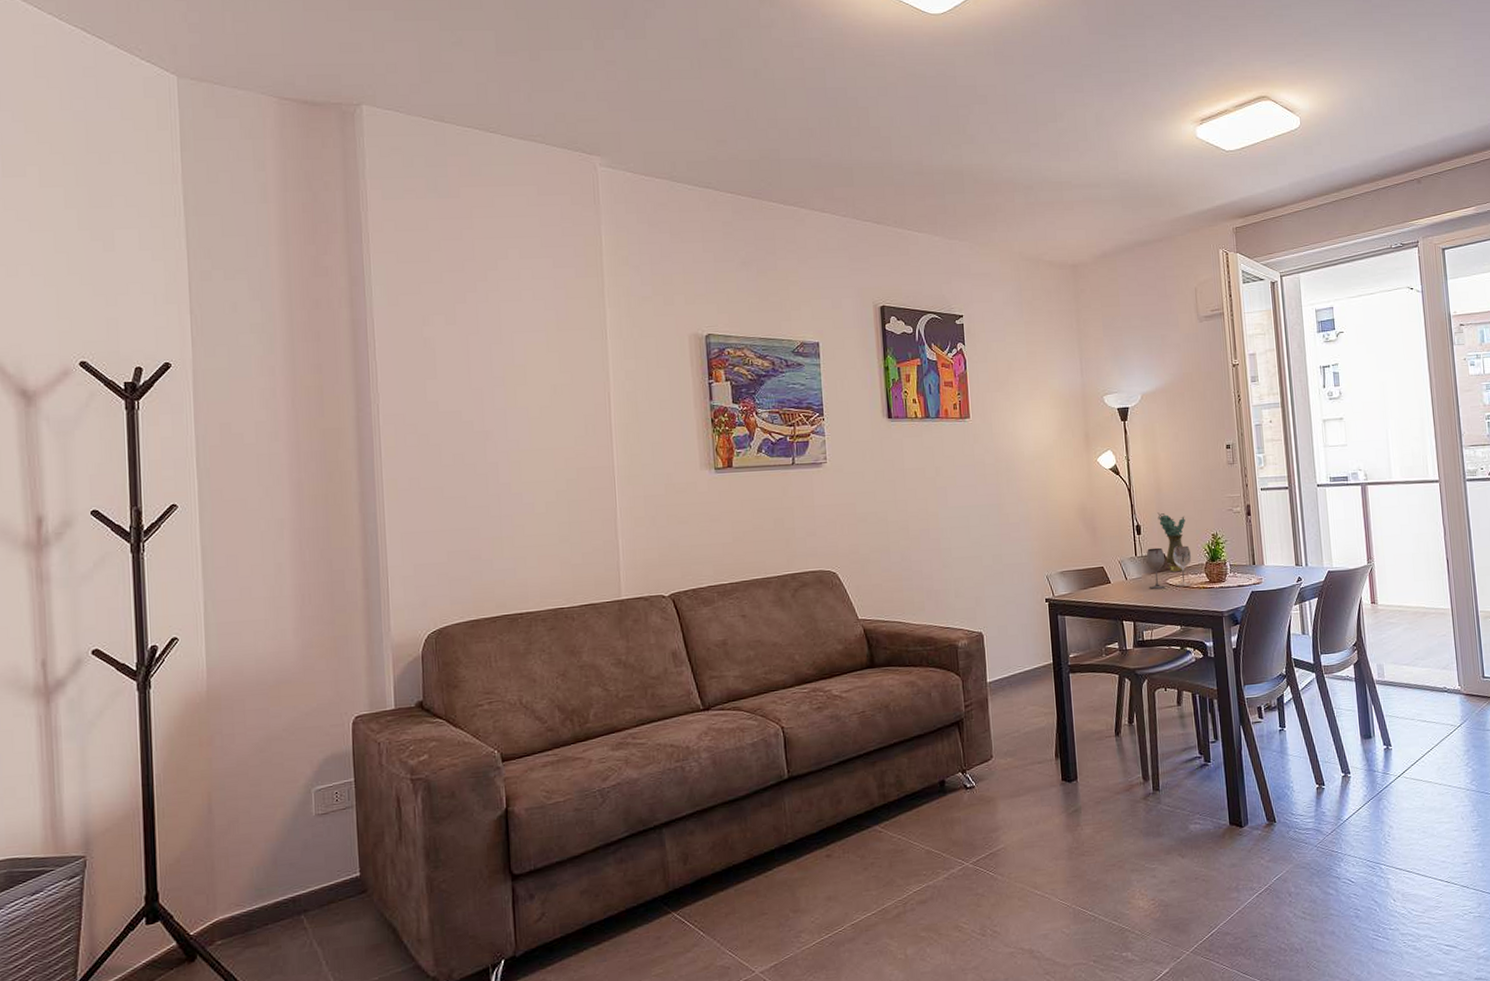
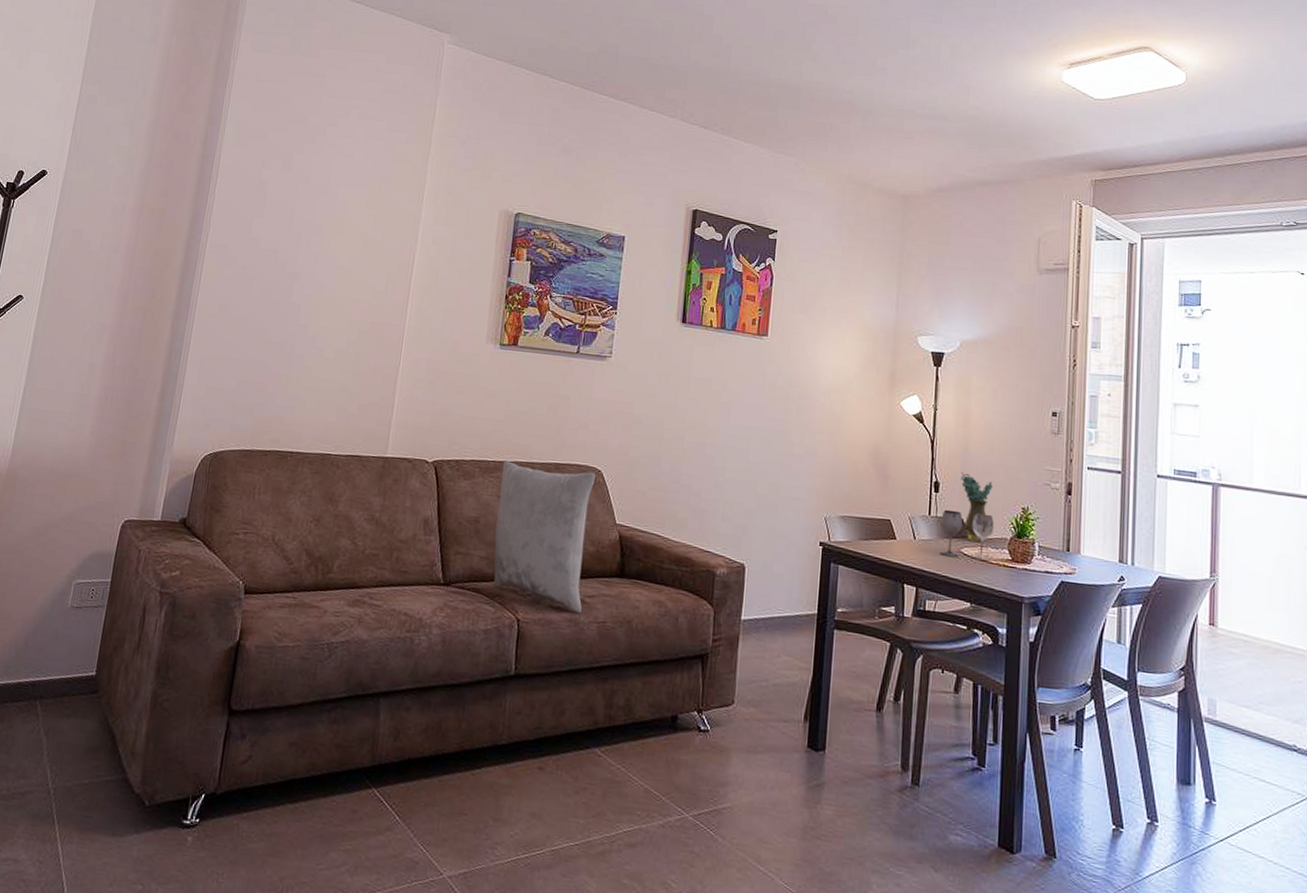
pillow: none [740,576,841,710] -> present [493,459,596,614]

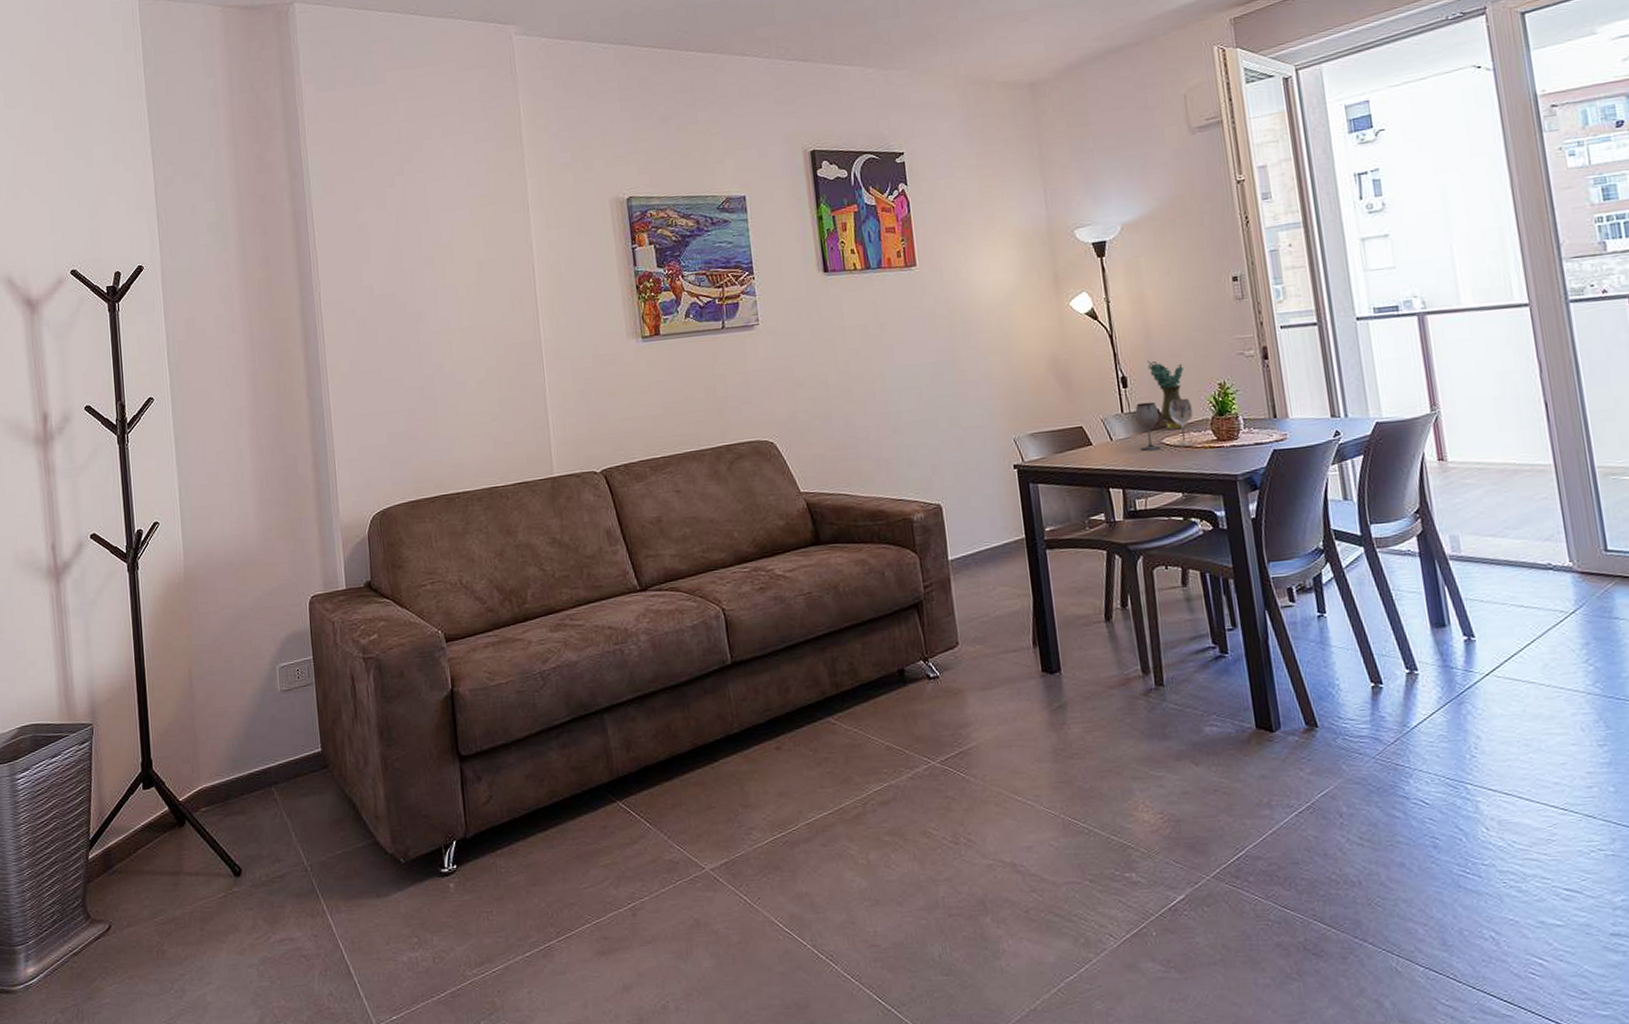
pillow: present [493,459,596,614] -> none [673,446,786,591]

